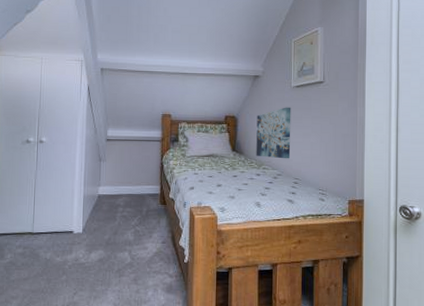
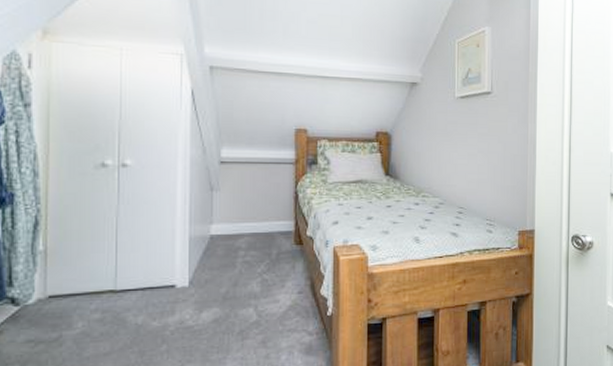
wall art: present [256,107,291,159] -> none [414,122,455,185]

